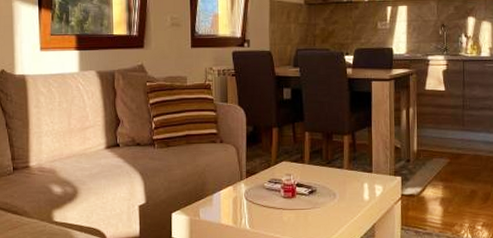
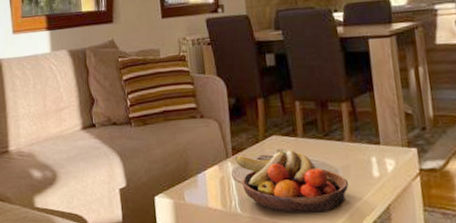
fruit bowl: none [247,173,343,230] -> present [234,149,349,213]

